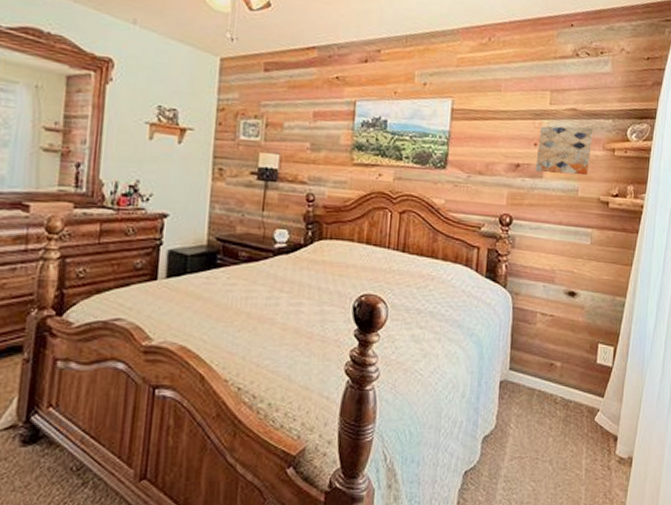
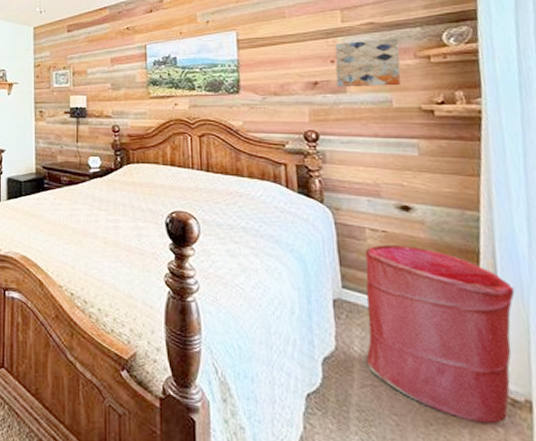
laundry hamper: none [519,328,638,480] -> present [365,245,515,424]

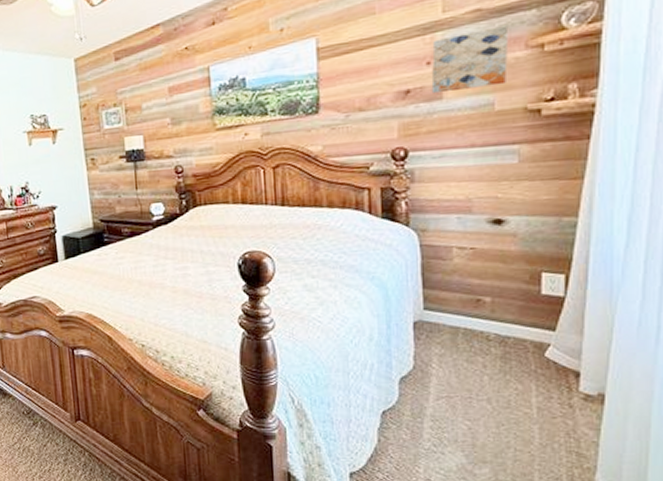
laundry hamper: present [365,245,515,424] -> none [444,260,604,418]

